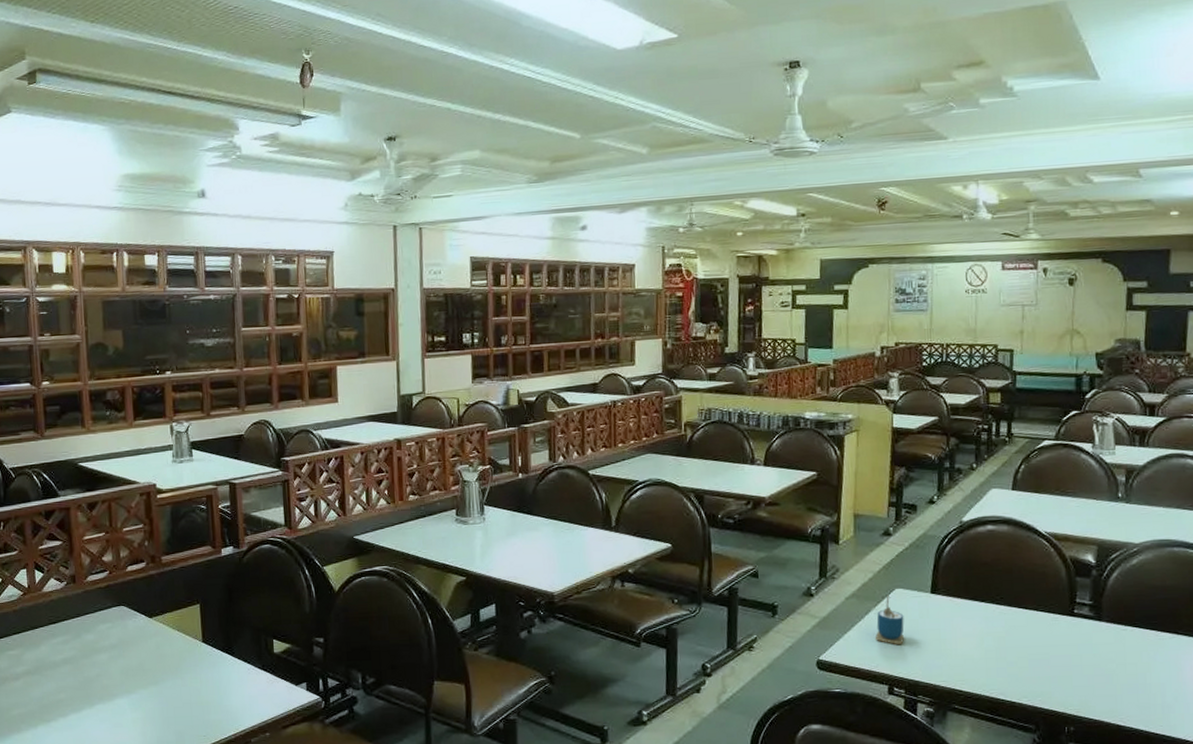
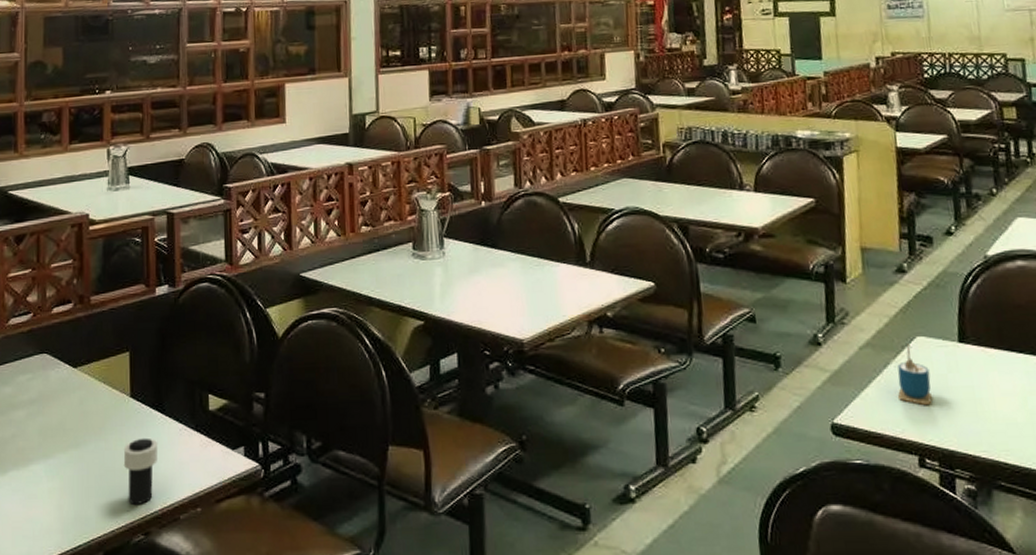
cup: none [199,676,229,731] -> present [123,438,158,504]

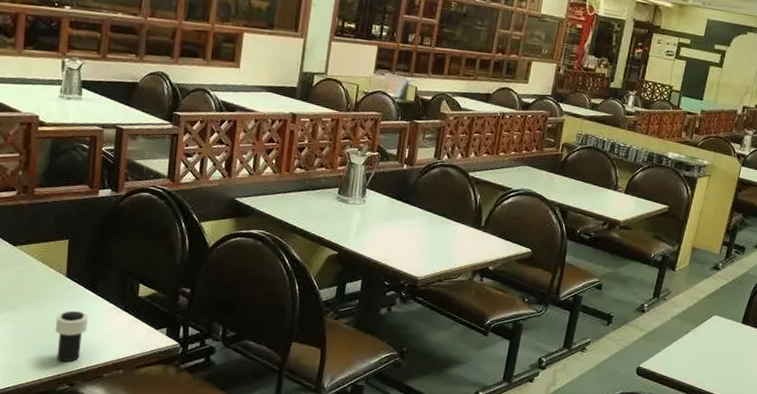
cup: present [897,343,933,406] -> none [689,319,716,363]

